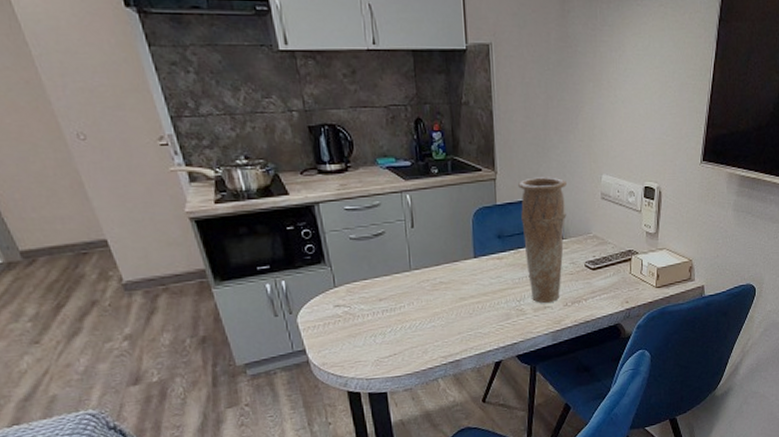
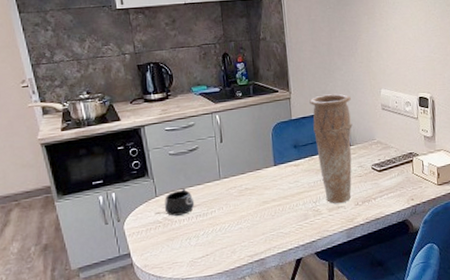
mug: none [344,279,381,310] -> present [164,188,195,216]

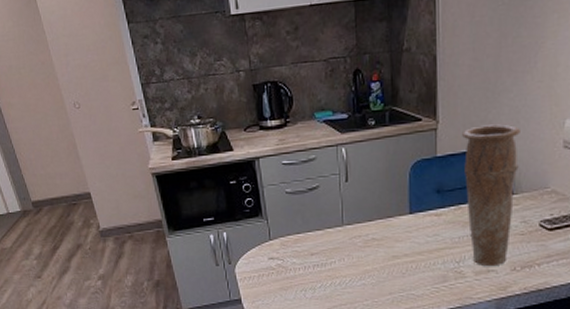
mug: present [164,188,195,216] -> none [278,233,312,263]

